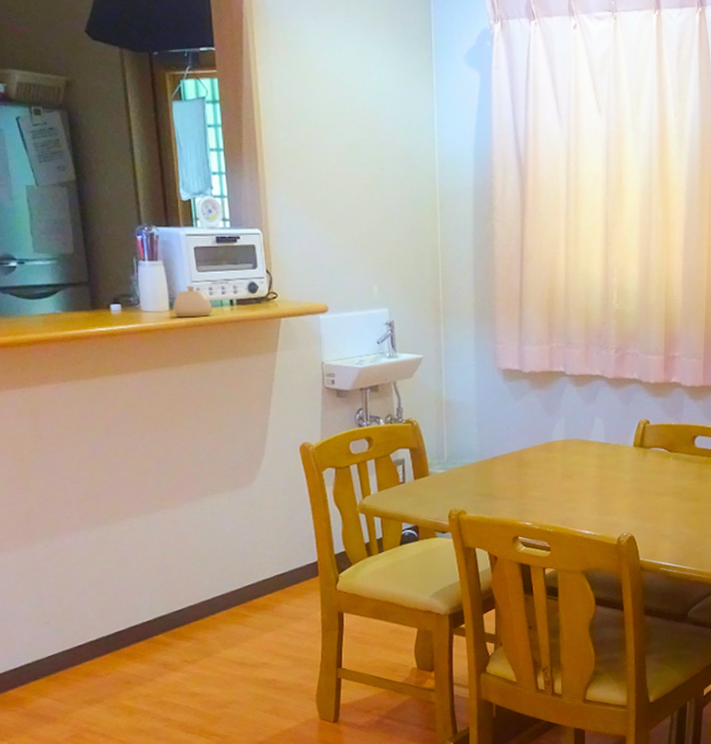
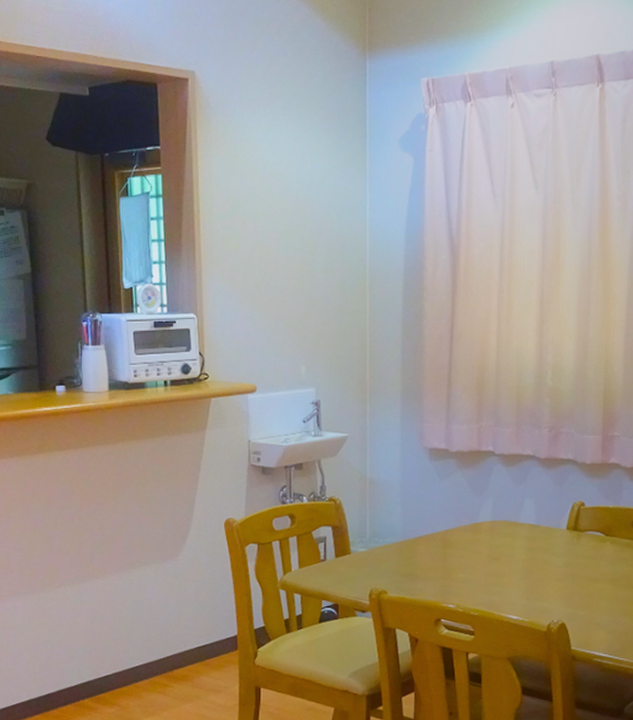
sugar bowl: present [172,285,213,318] -> none [111,367,148,398]

